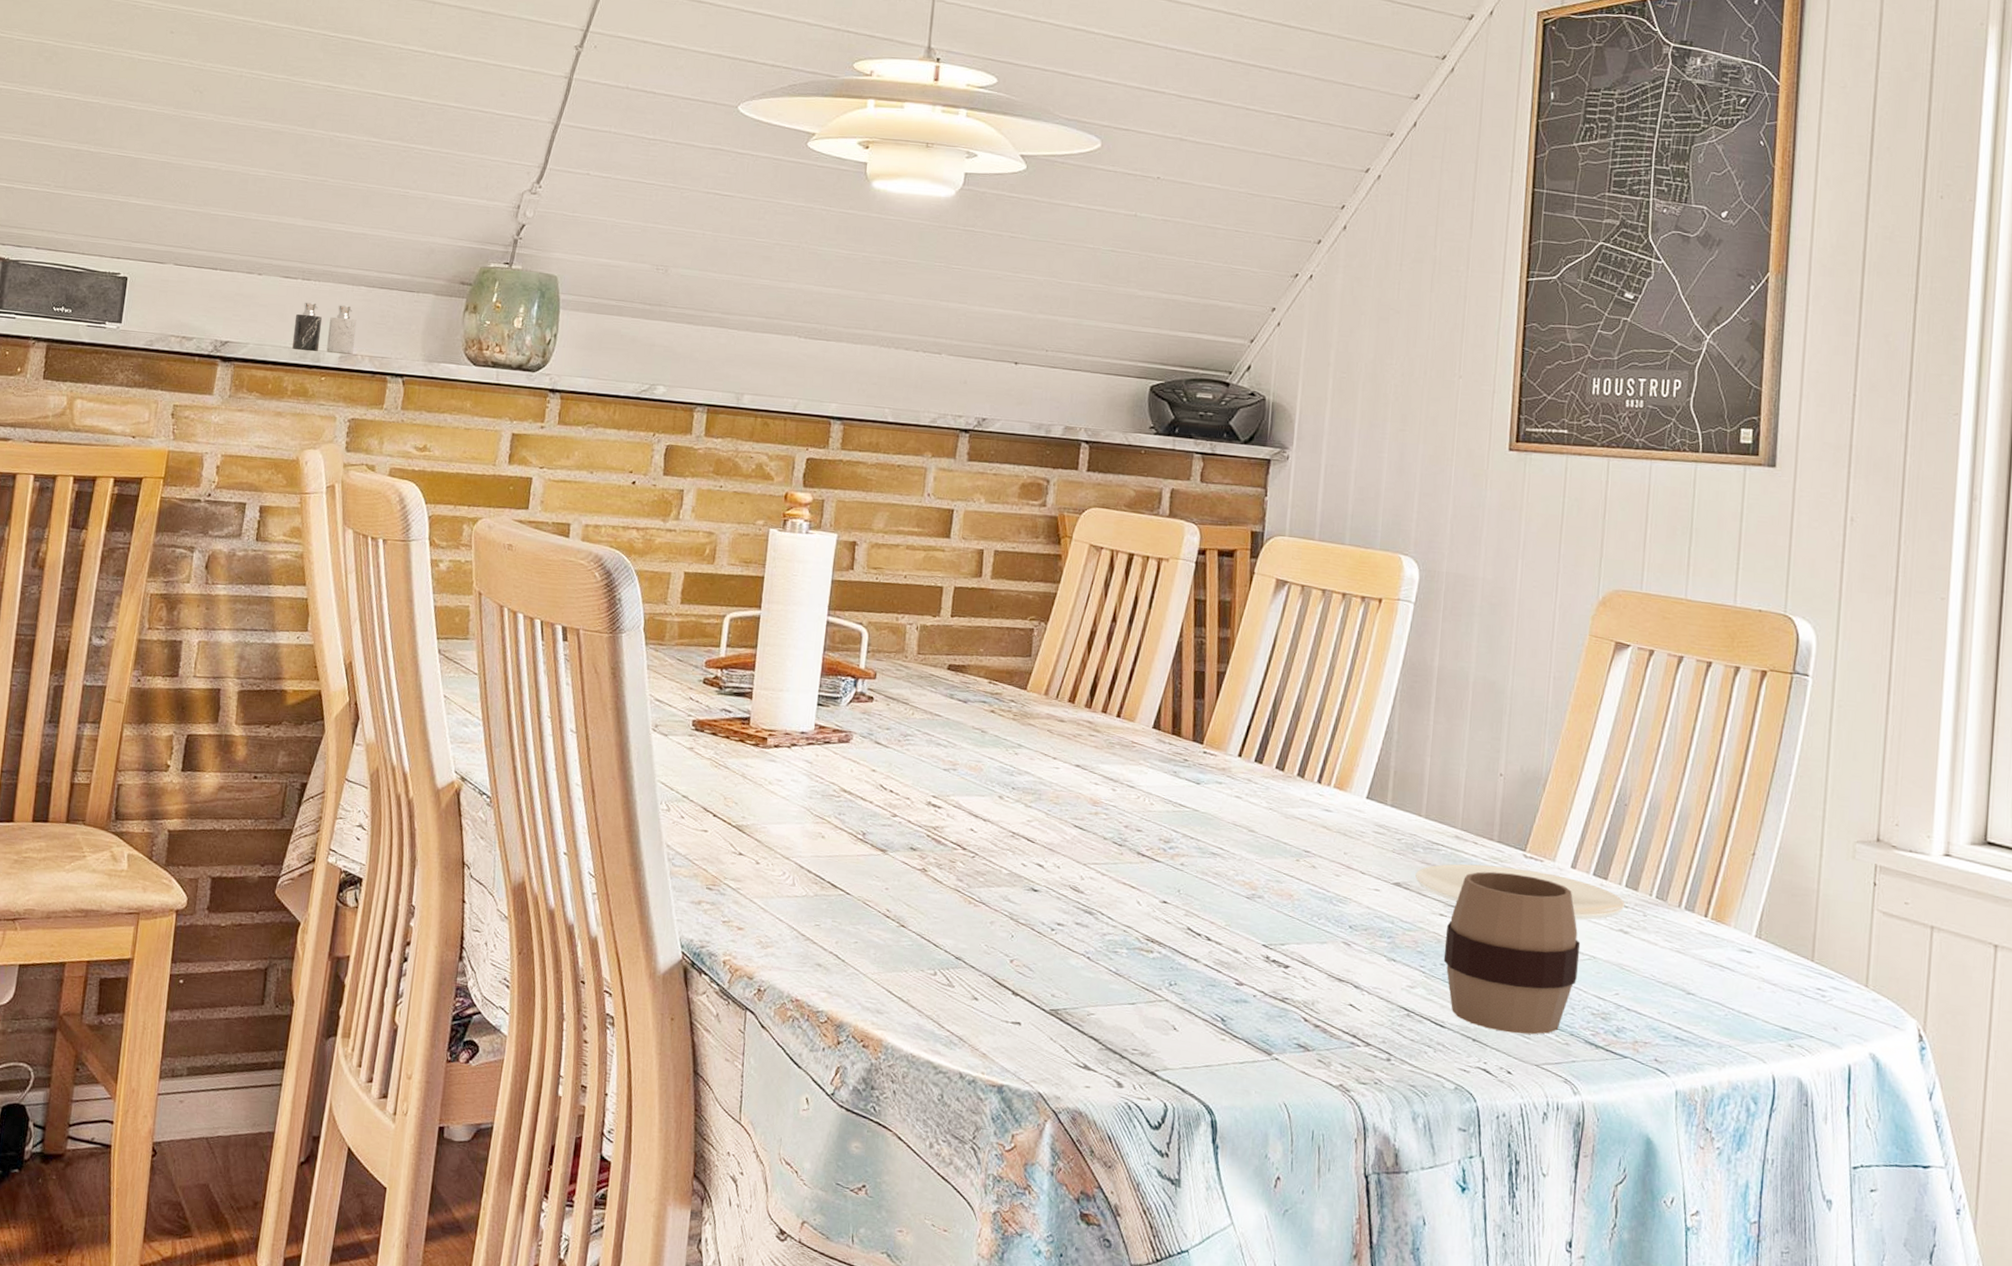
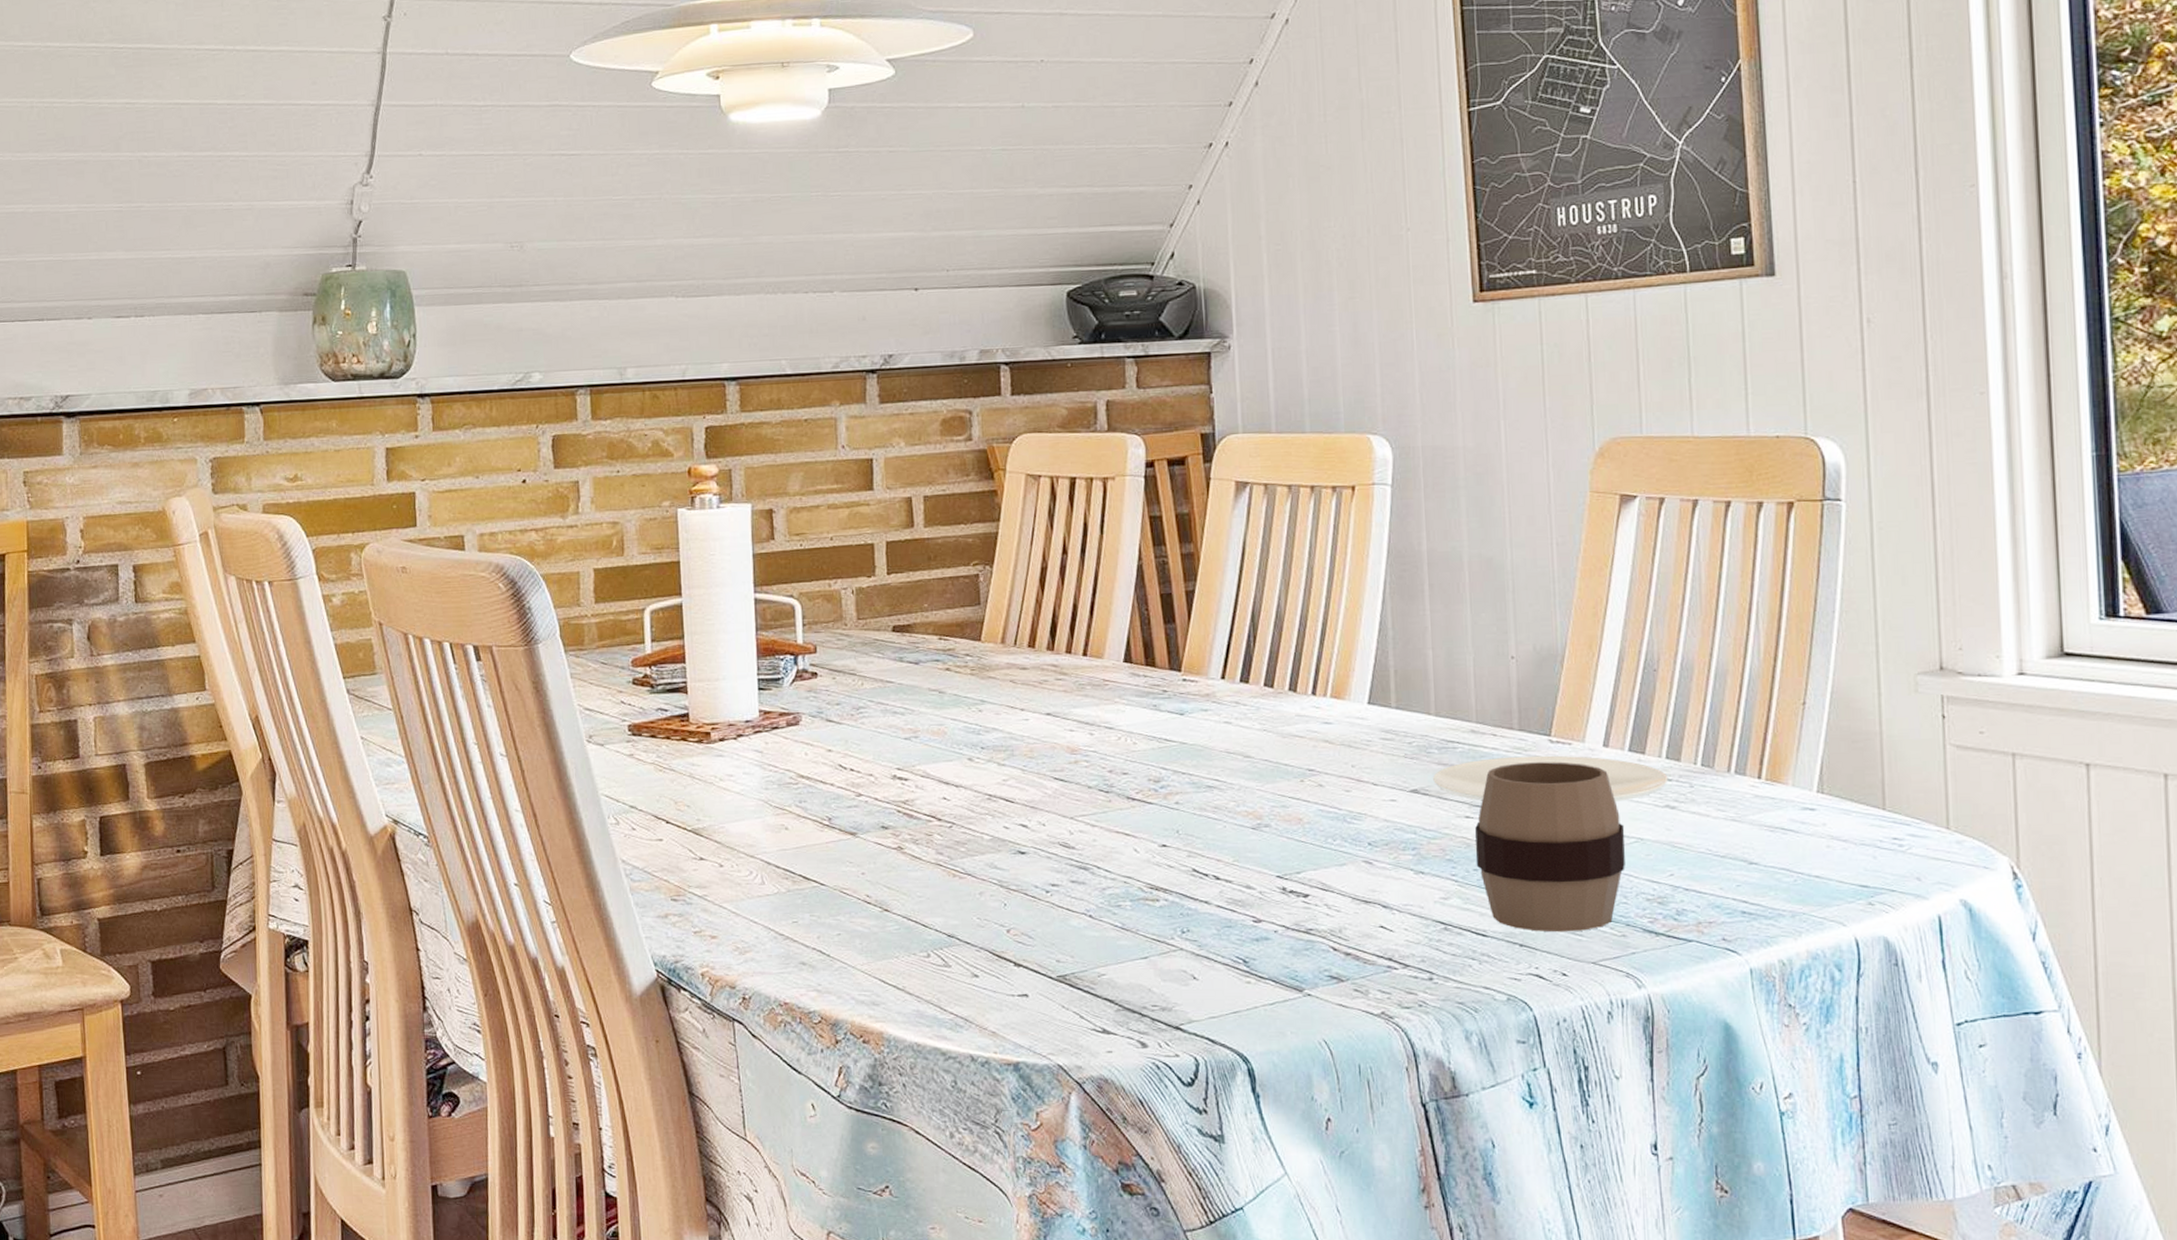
candle: present [292,302,357,355] -> none [134,337,203,394]

